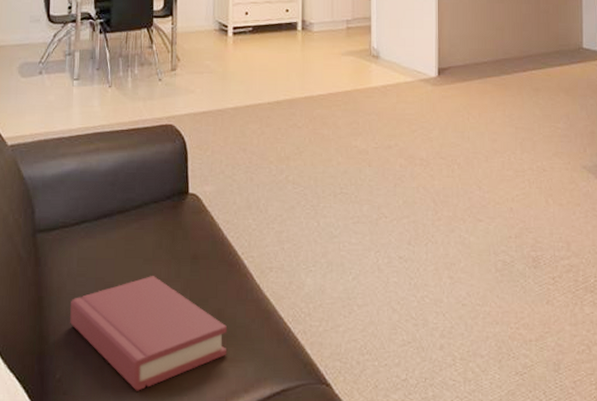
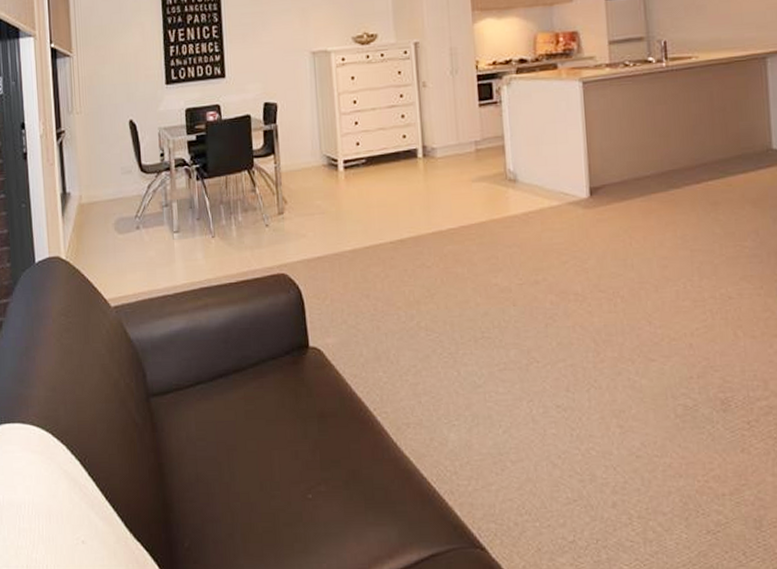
hardback book: present [69,276,227,391] -> none [192,437,365,559]

